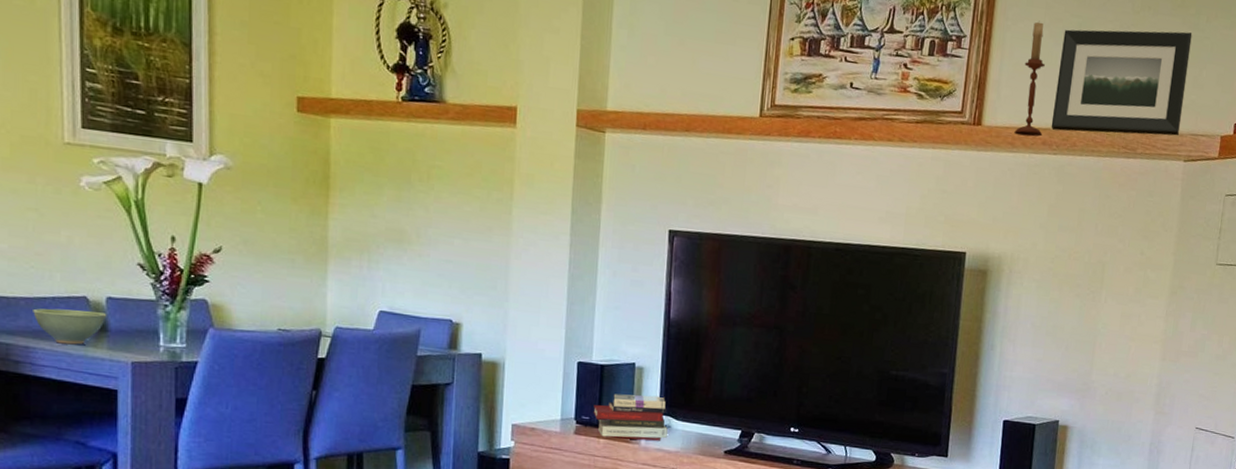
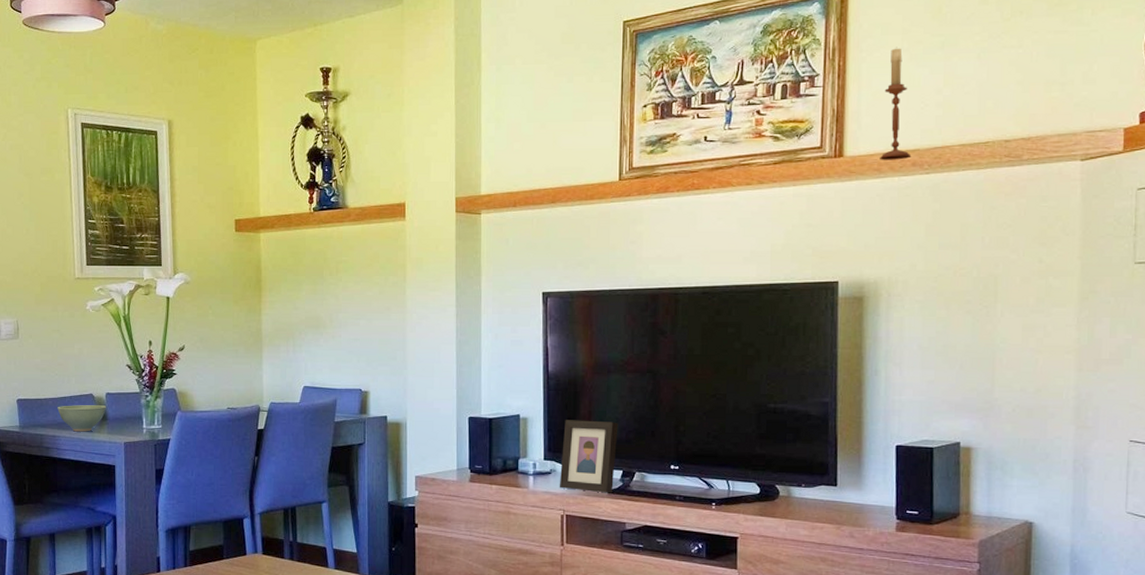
books: present [593,393,668,441] -> none [485,443,553,485]
picture frame: none [673,372,741,454] -> present [559,420,619,493]
picture frame: present [1051,29,1193,136] -> none [920,29,1076,150]

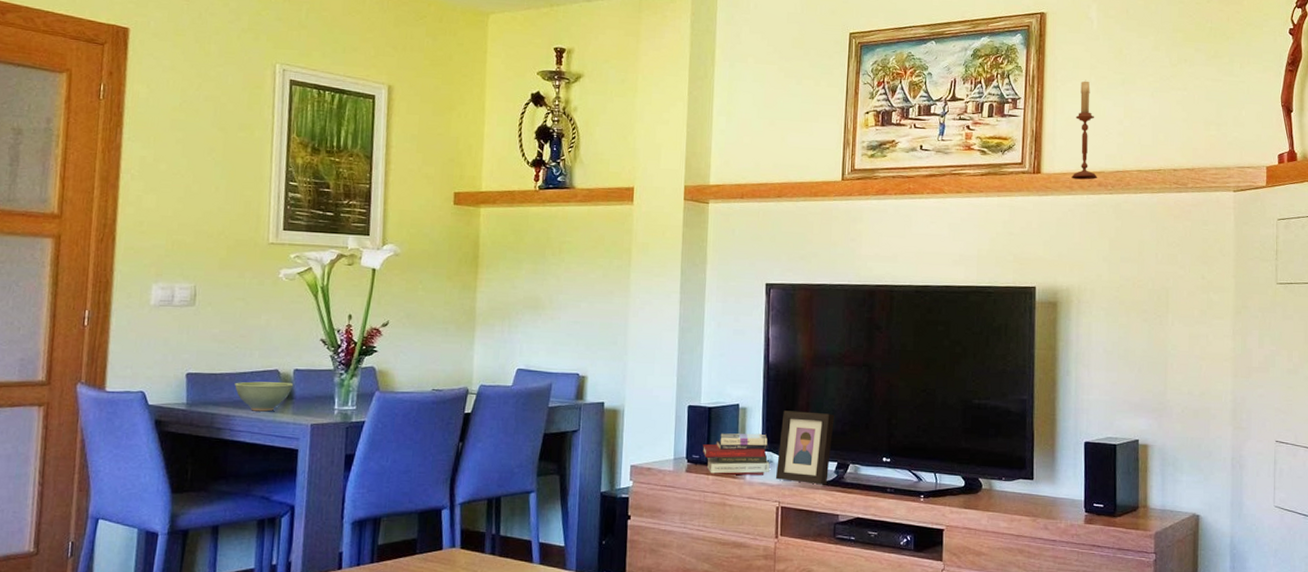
books: none [485,443,553,485] -> present [702,433,770,476]

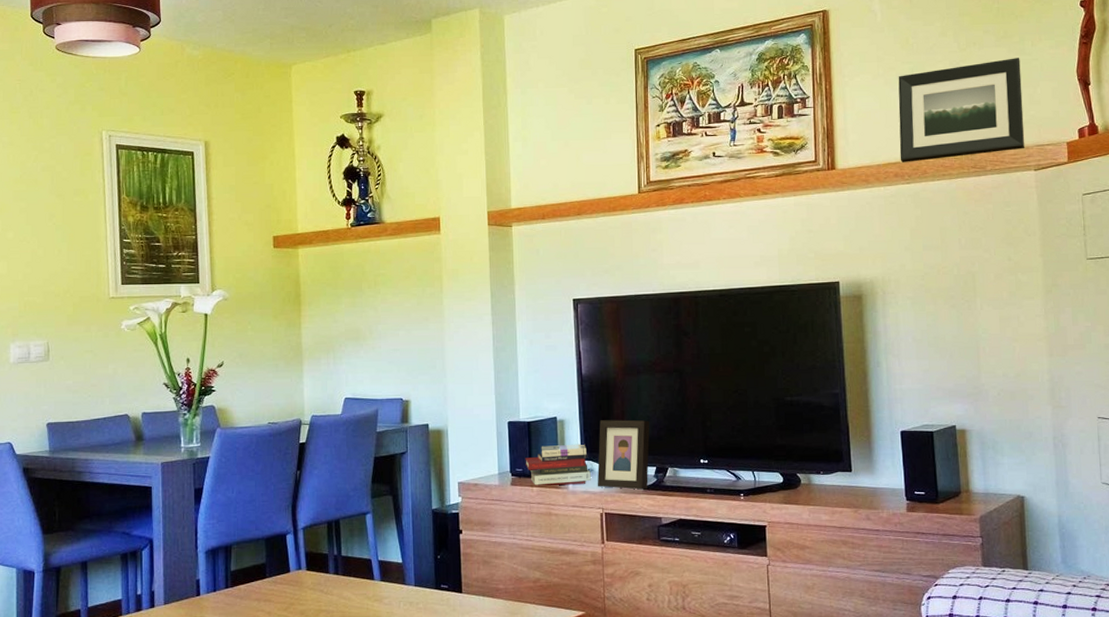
bowl: present [235,381,294,412] -> none [90,426,143,454]
candlestick: present [1071,79,1098,180] -> none [866,72,894,172]
picture frame: none [1105,78,1228,173] -> present [898,58,1025,162]

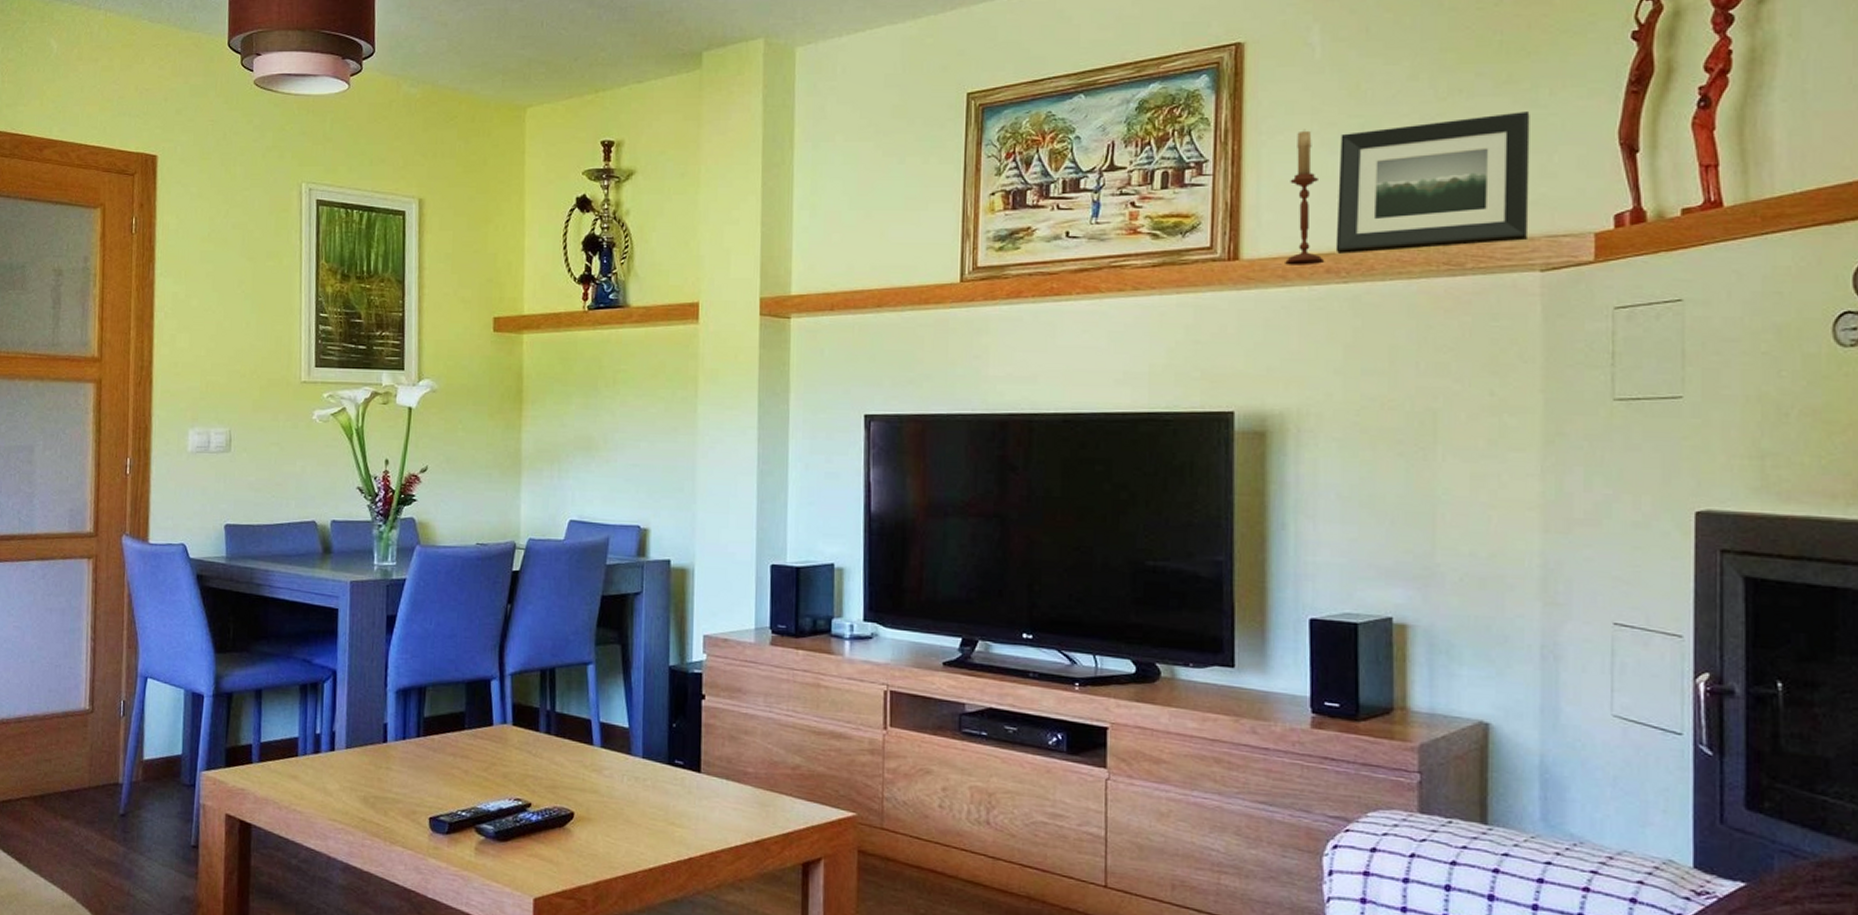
books: present [525,444,591,486] -> none [790,599,875,652]
picture frame: present [597,420,650,490] -> none [882,572,957,666]
candlestick: none [866,72,894,172] -> present [1285,129,1325,265]

